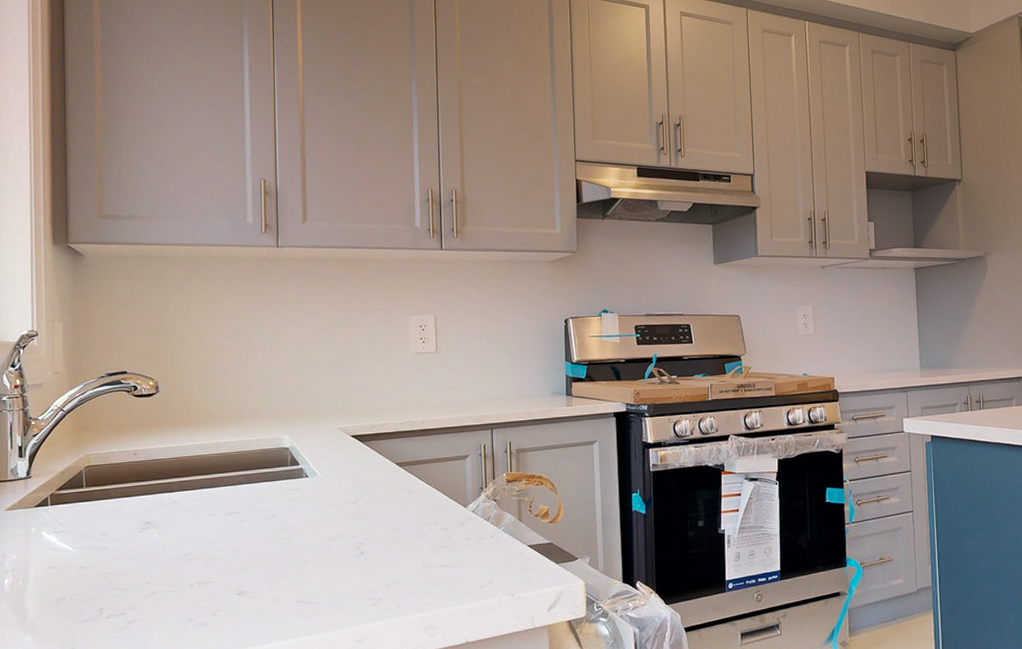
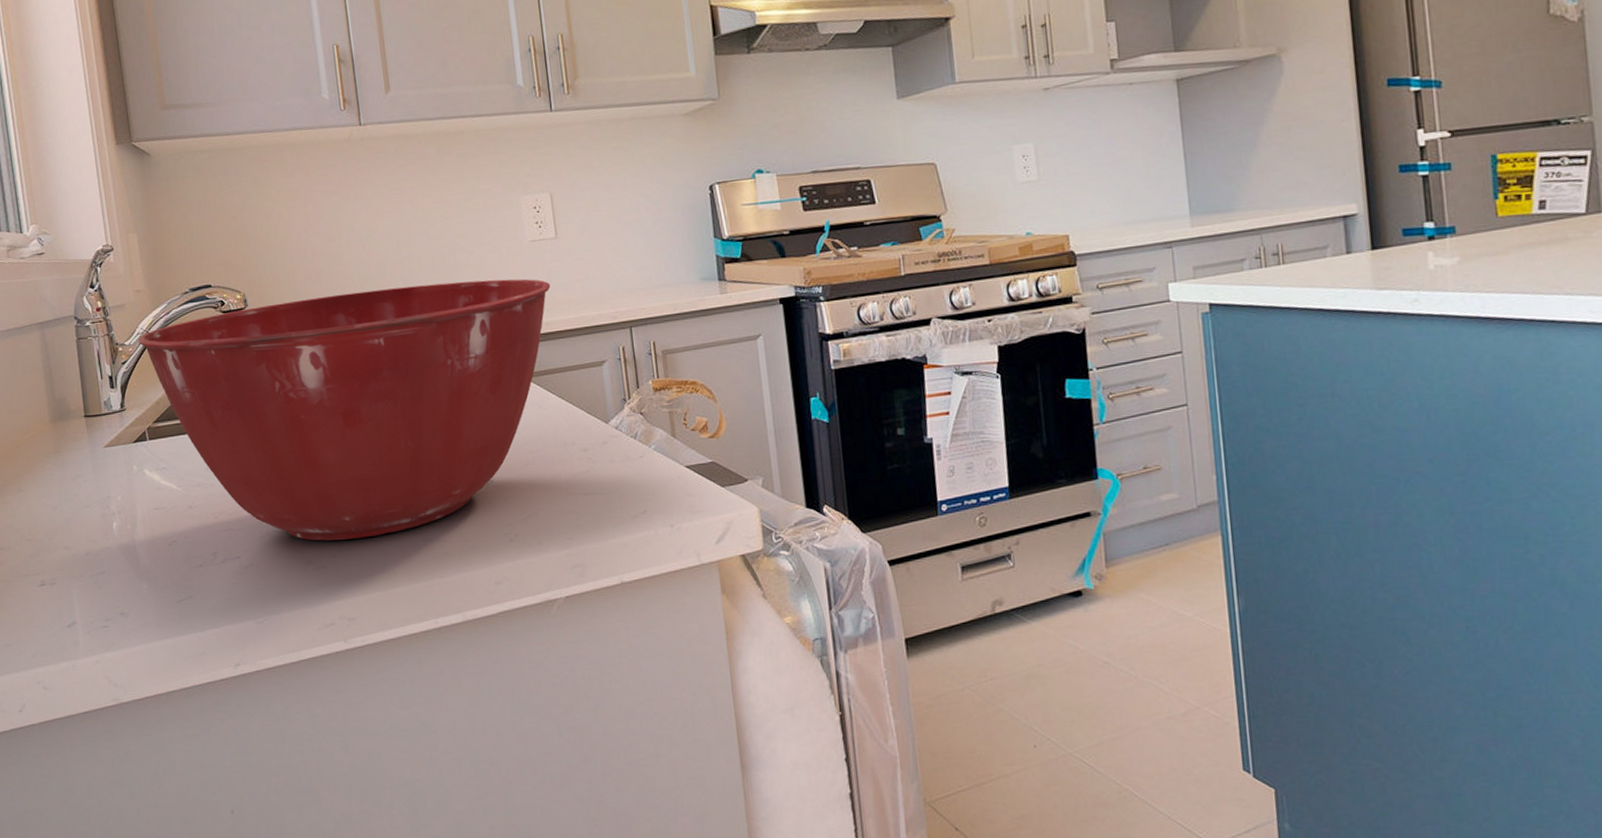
mixing bowl: none [51,382,428,601] -> present [138,279,551,541]

